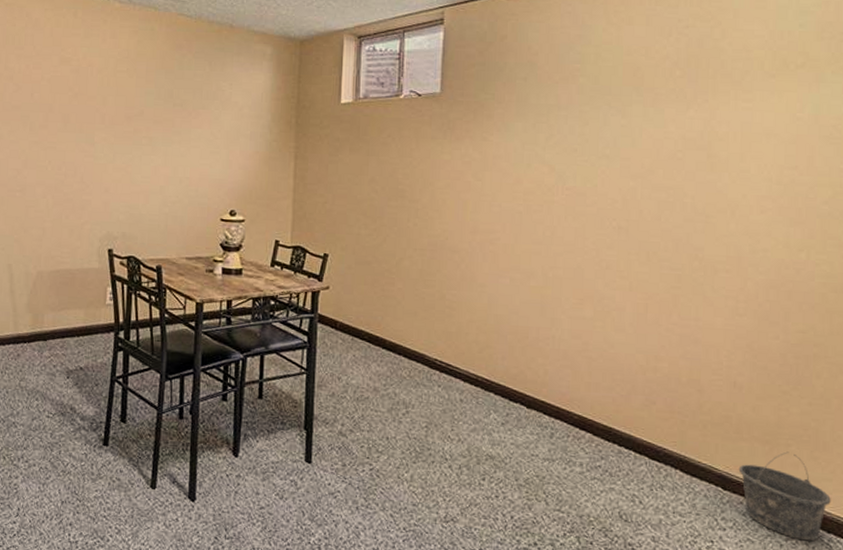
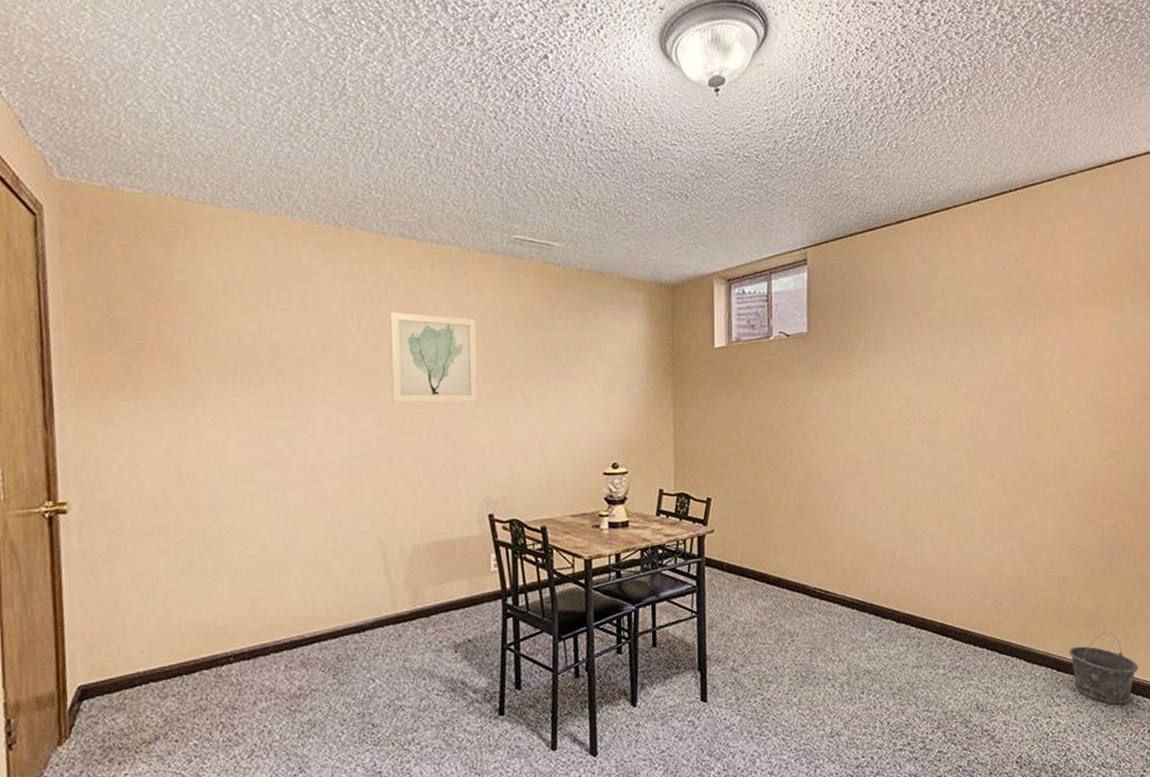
wall art: none [29,54,110,142] -> present [390,312,478,404]

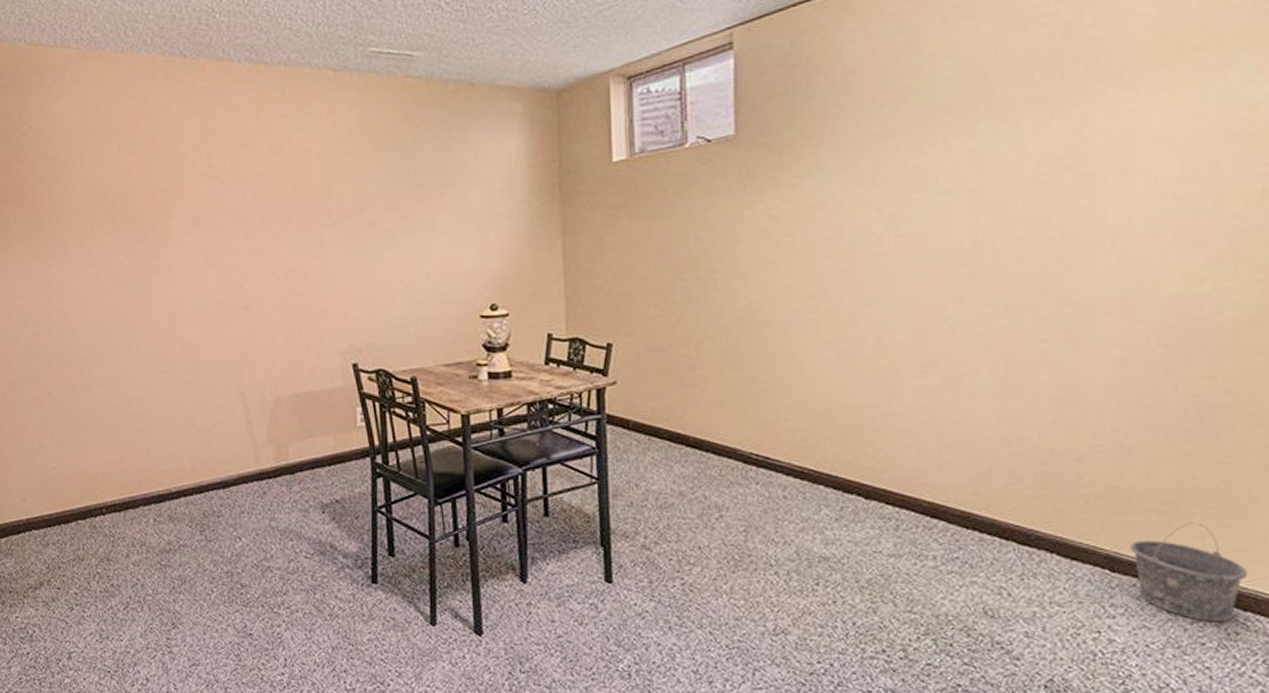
wall art: present [390,312,478,404] -> none [240,145,336,245]

